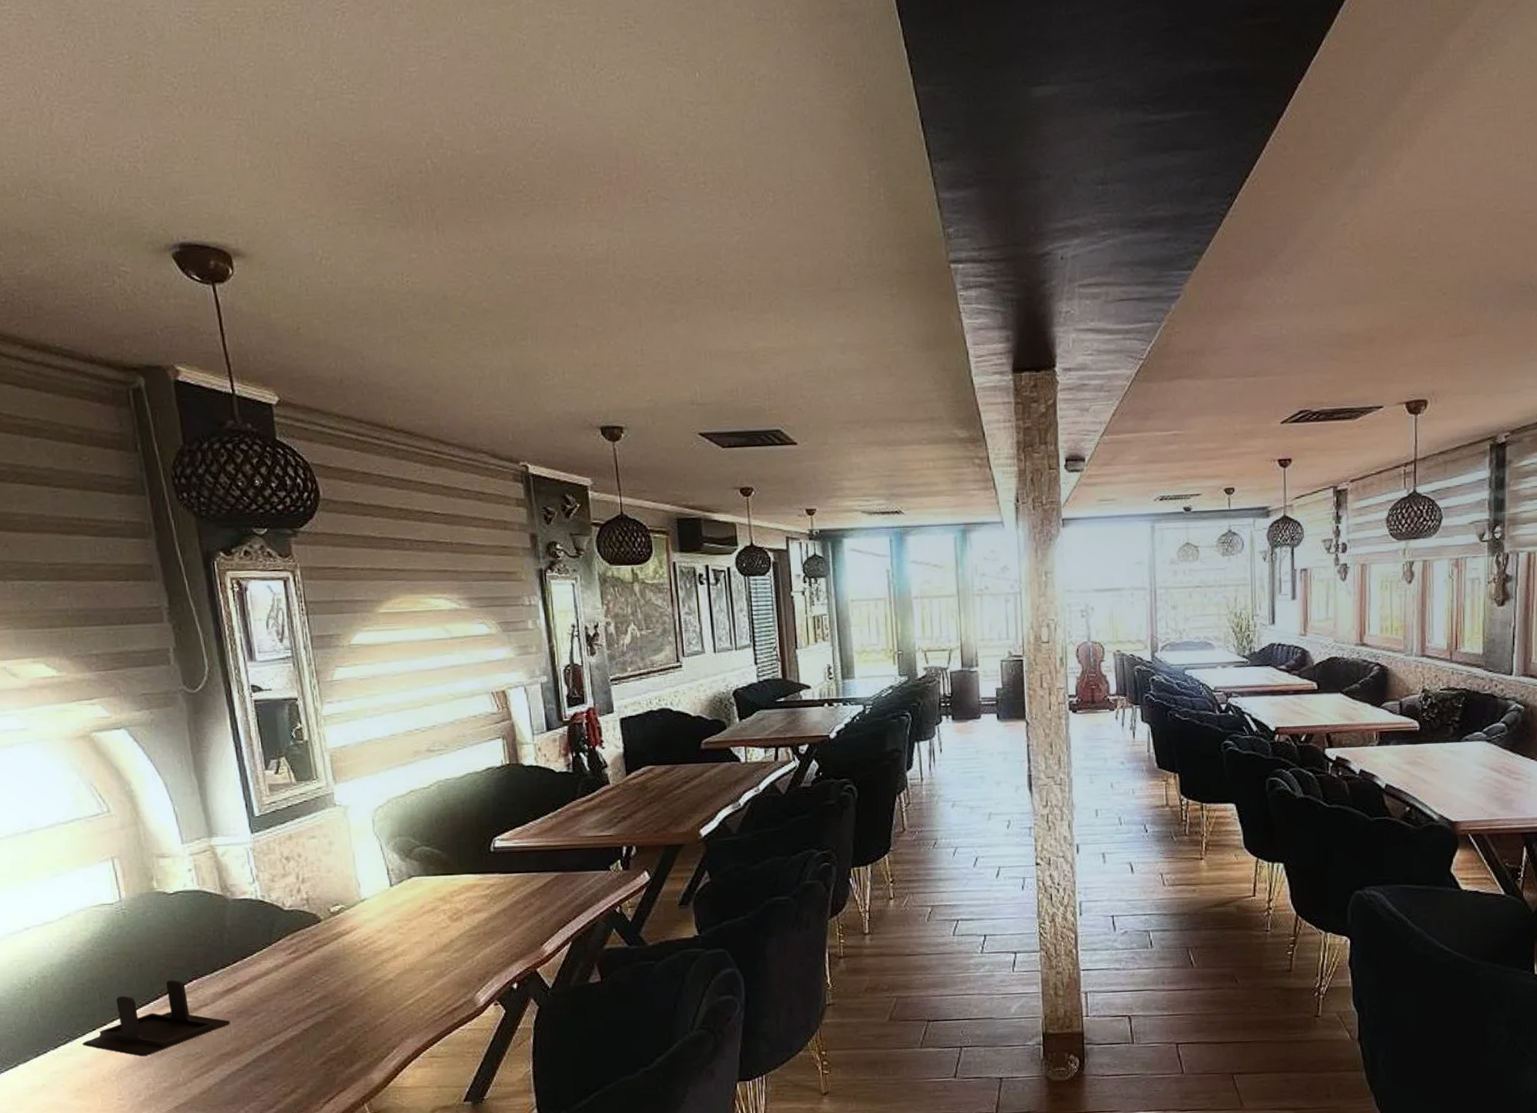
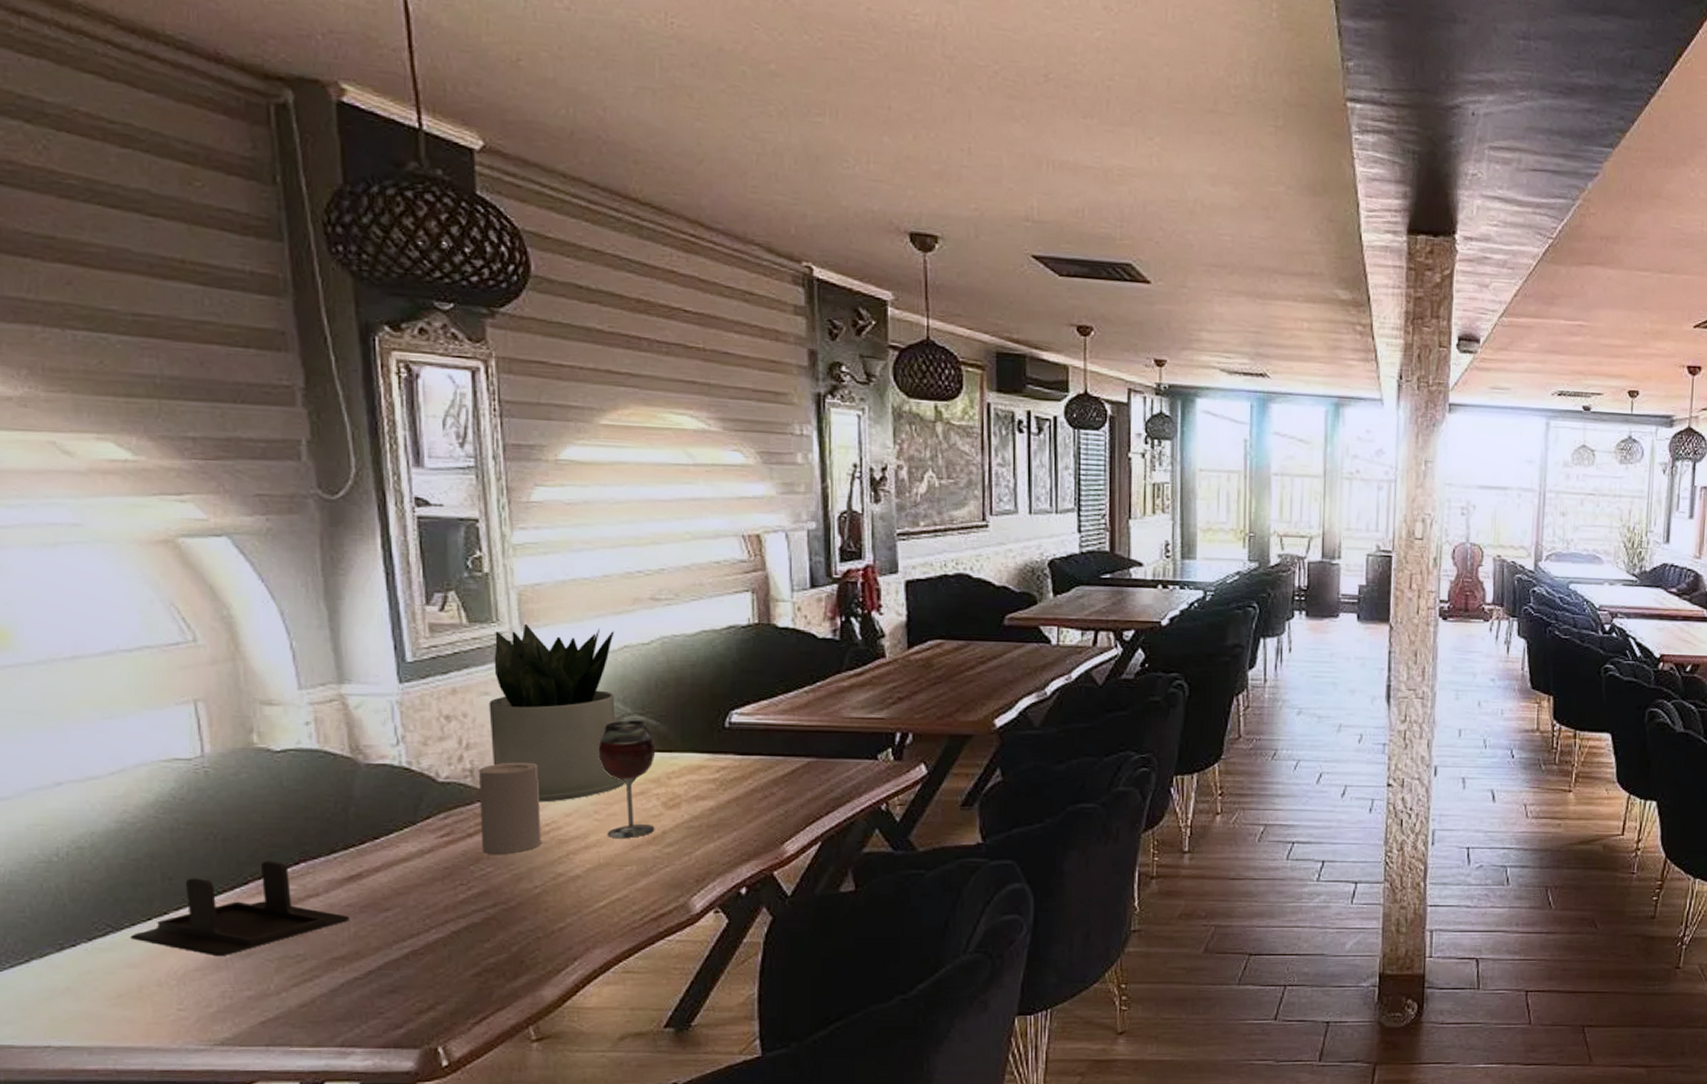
candle: none [313,890,363,967] -> present [479,762,543,855]
planter: none [315,778,420,922] -> present [489,623,625,802]
wineglass: none [397,850,445,948] -> present [598,720,656,839]

